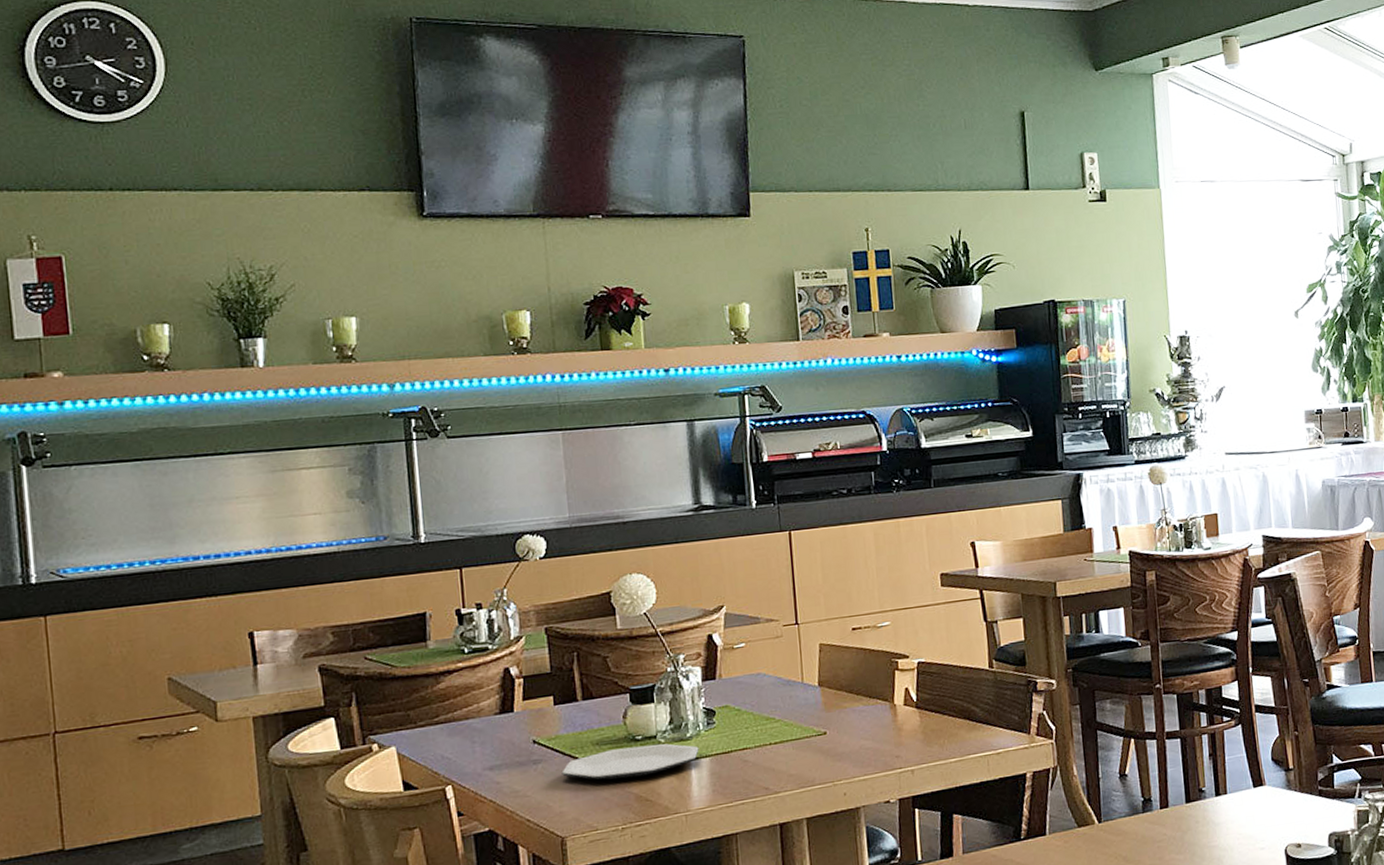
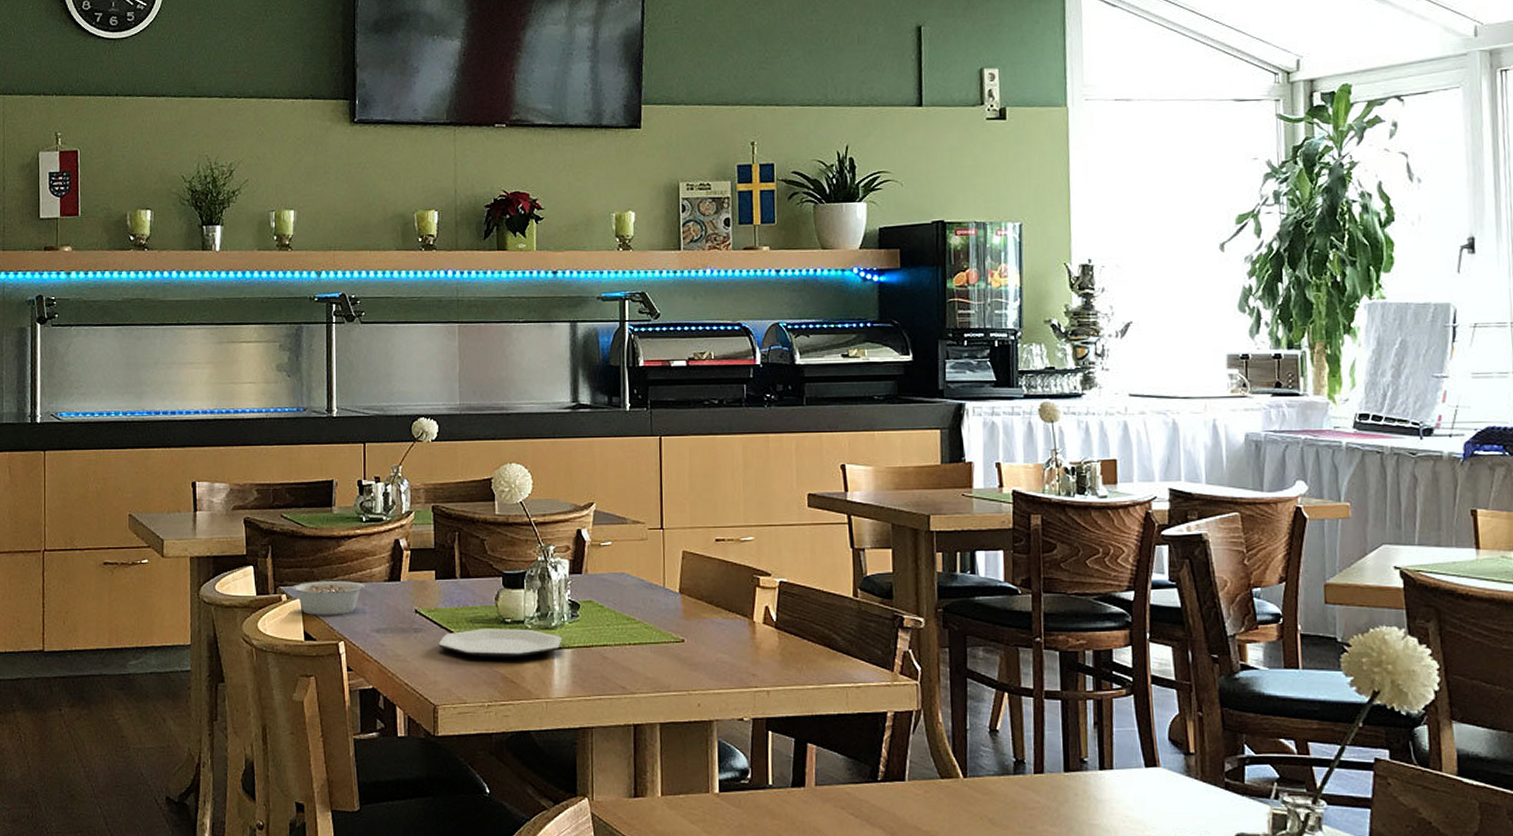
legume: none [384,717,486,763] -> present [292,581,377,615]

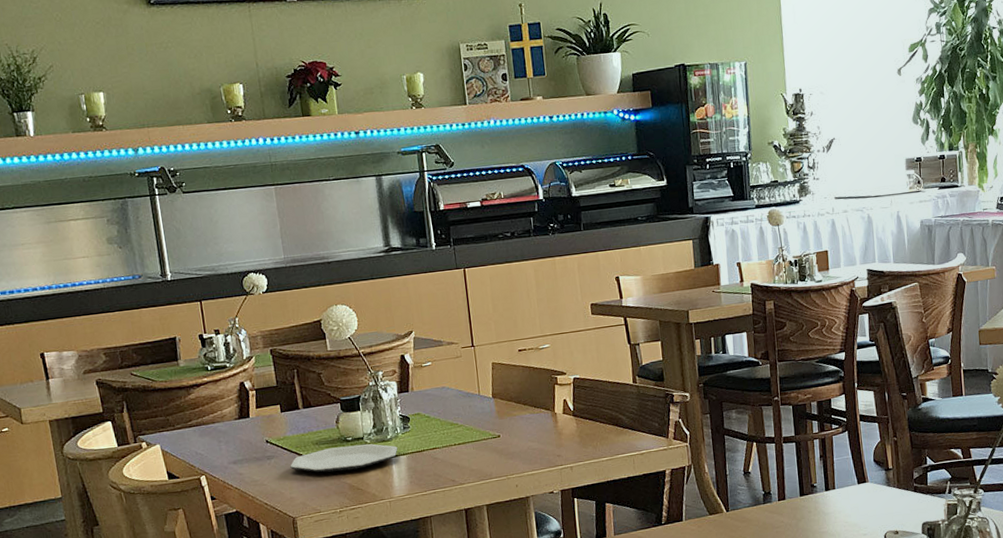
legume: present [292,581,377,615] -> none [150,421,229,457]

